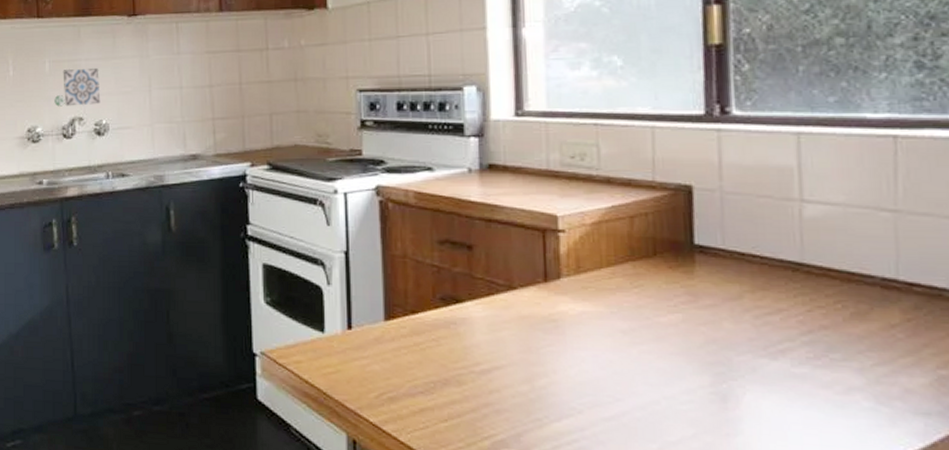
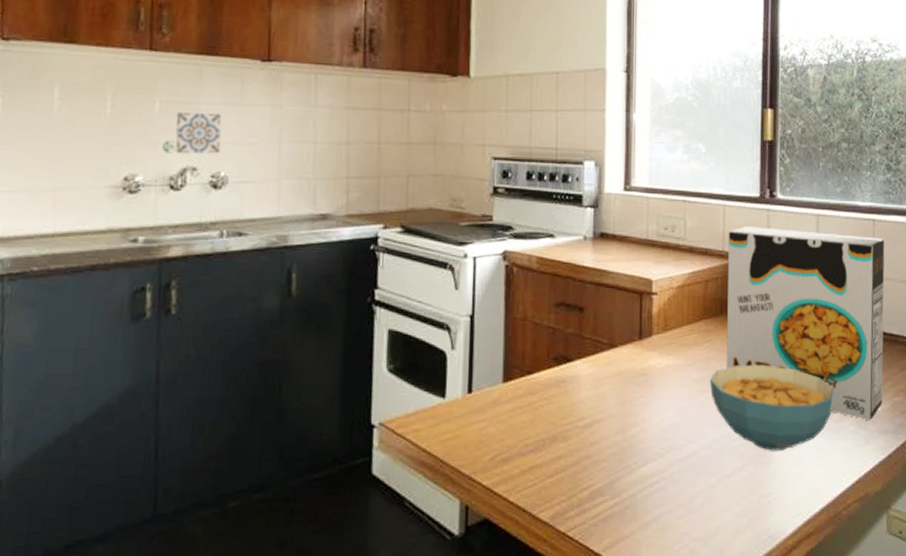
cereal bowl: none [641,315,835,422] -> present [709,364,835,451]
cereal box: none [660,151,919,396] -> present [726,226,885,420]

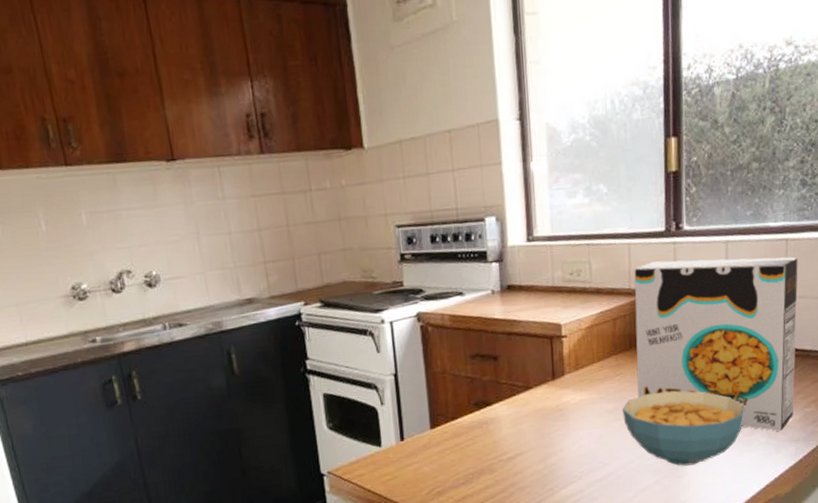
decorative tile: present [162,111,222,155] -> none [97,217,148,261]

